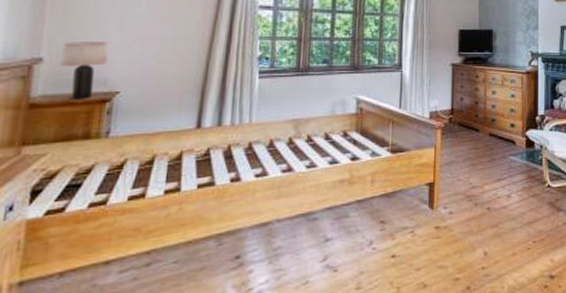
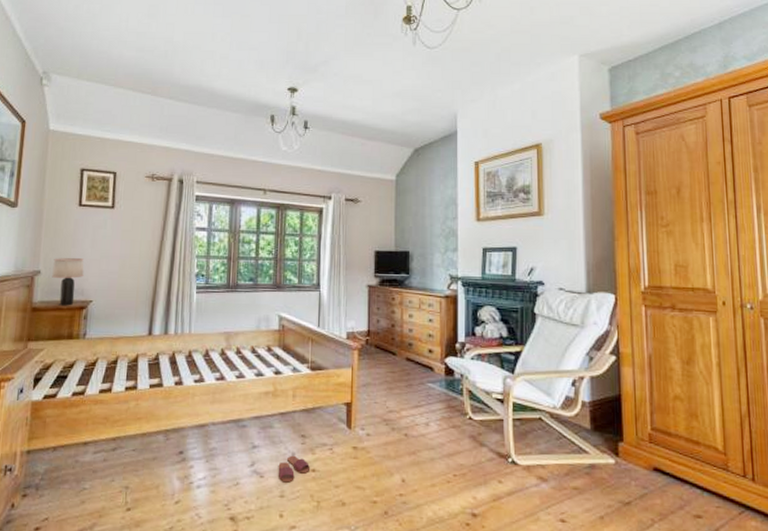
slippers: none [354,243,389,273] -> present [278,455,310,483]

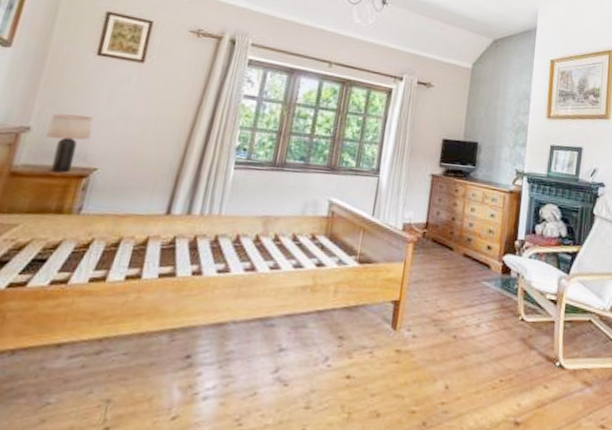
slippers: present [278,455,310,483] -> none [306,359,344,392]

